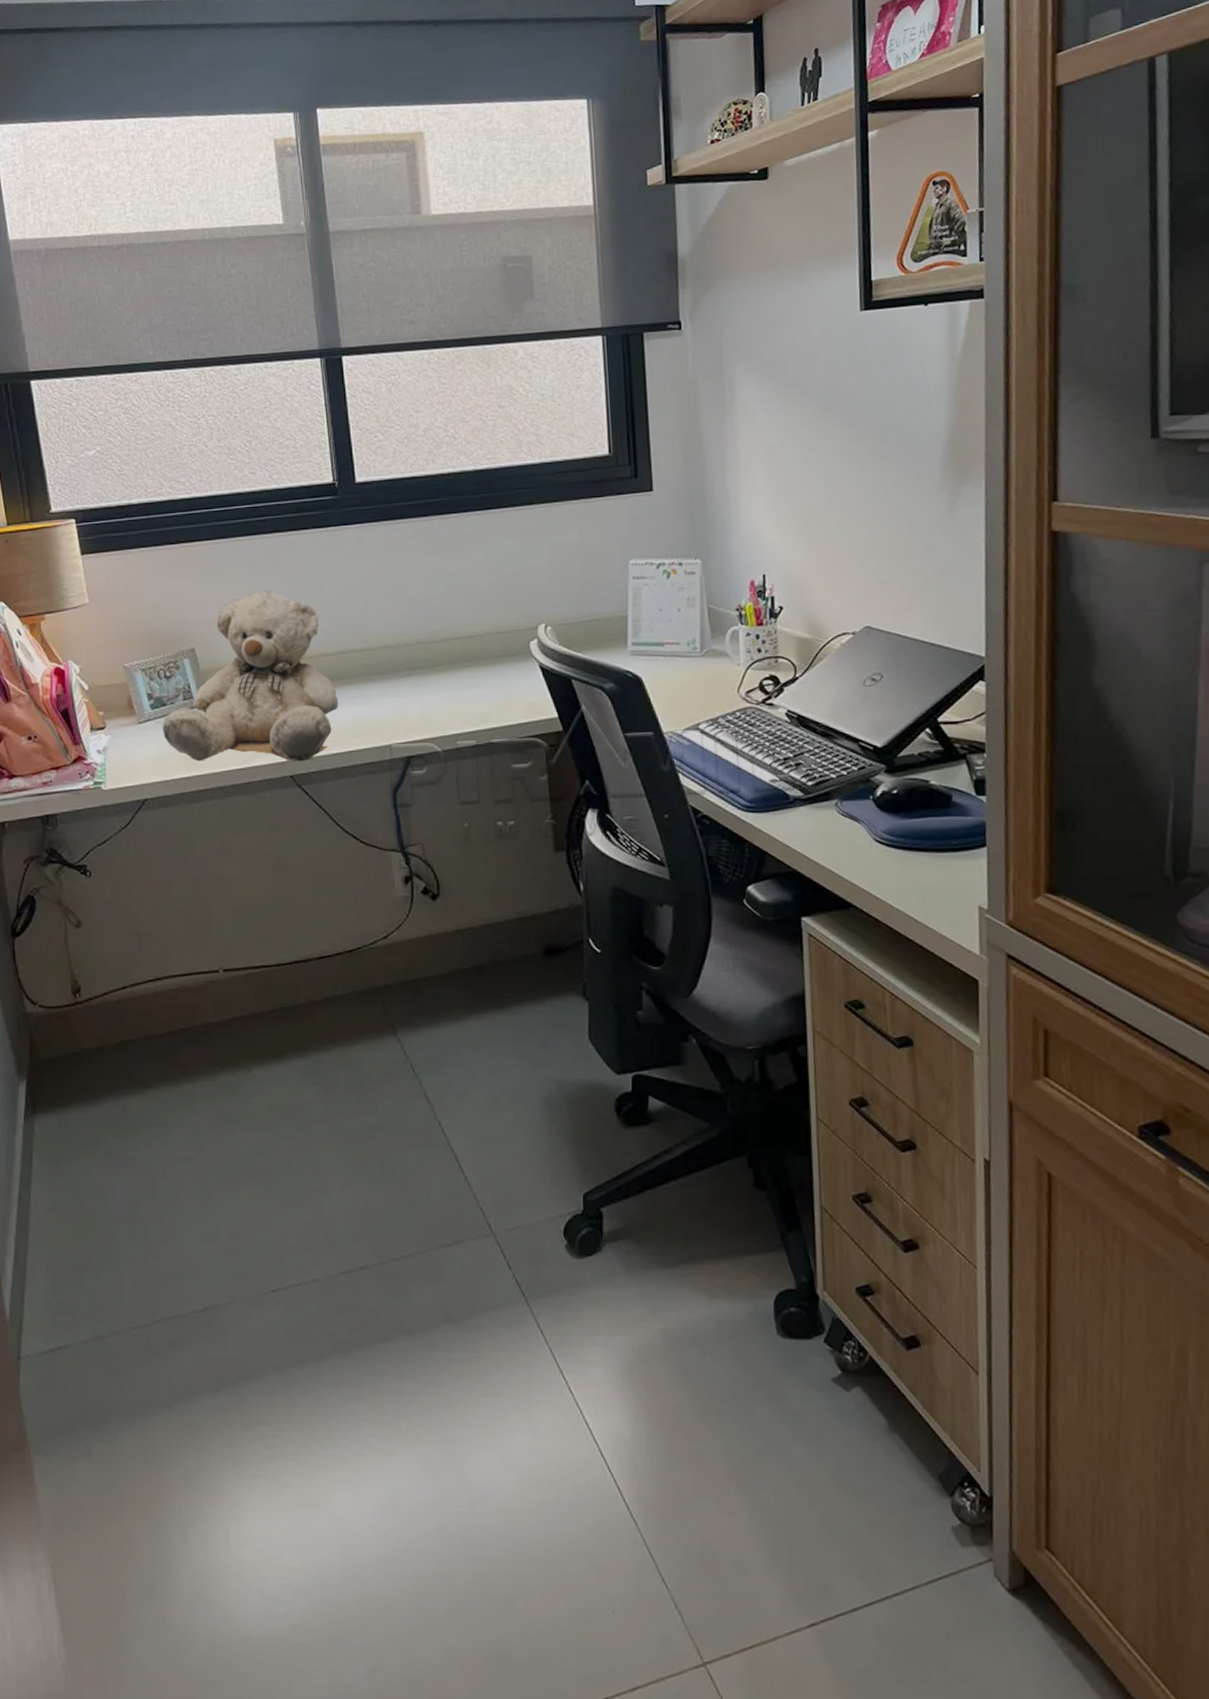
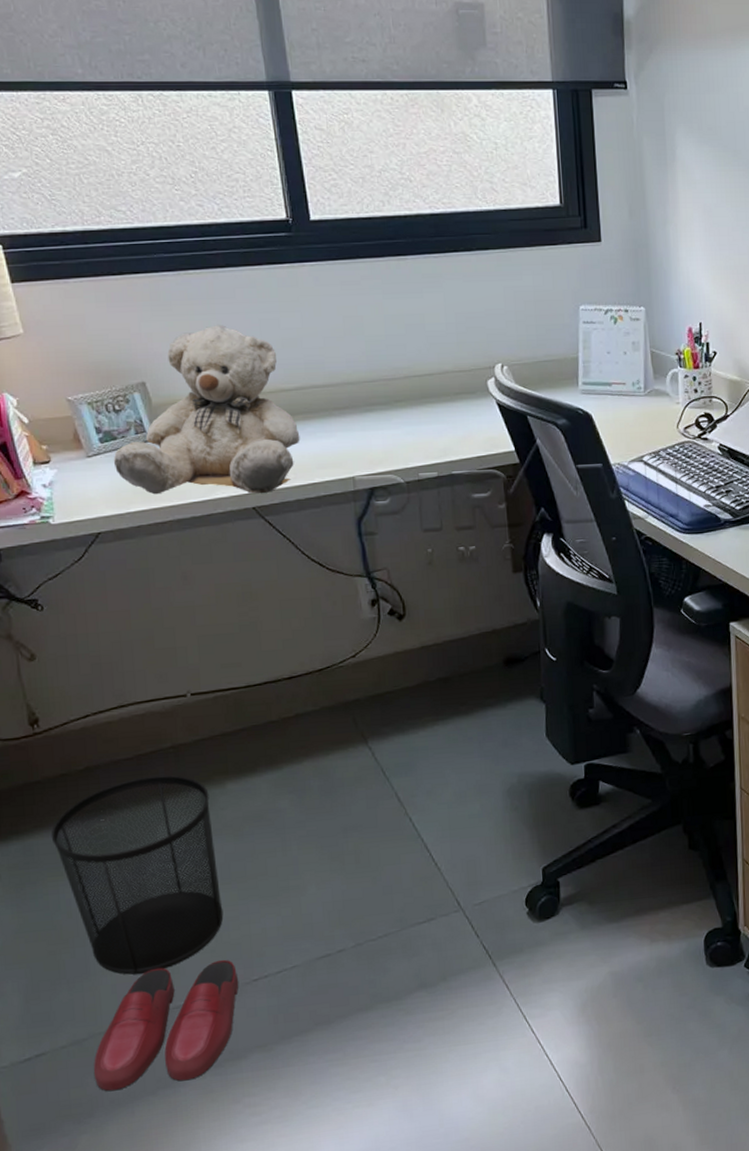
waste bin: none [85,1055,245,1270] -> present [50,775,223,975]
slippers: none [111,1263,258,1398] -> present [93,959,239,1091]

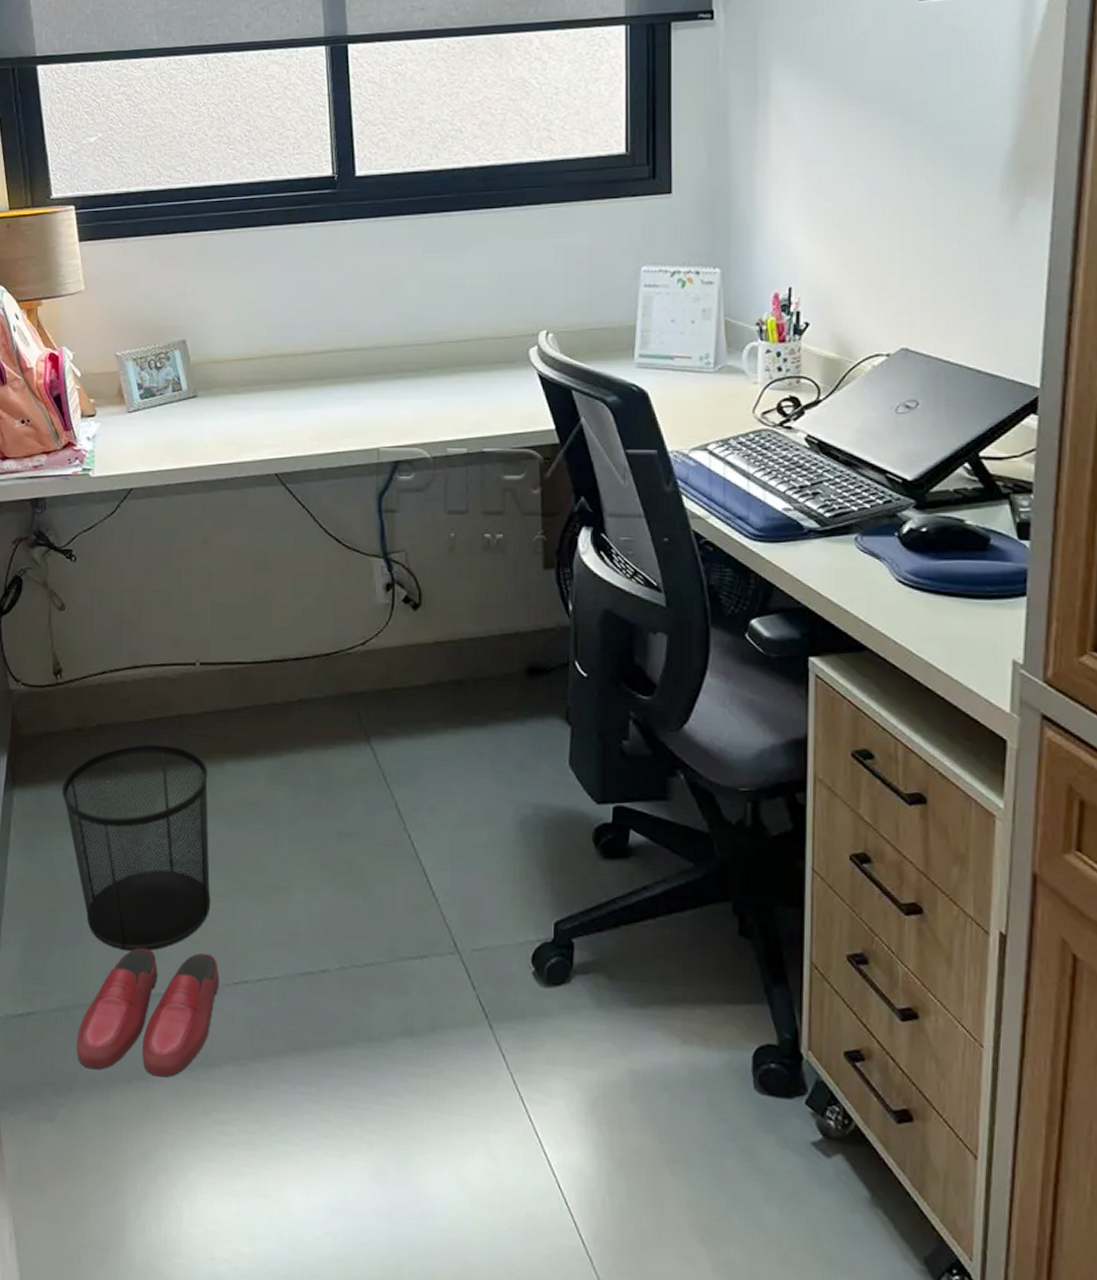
teddy bear: present [113,325,300,495] -> none [150,284,328,459]

